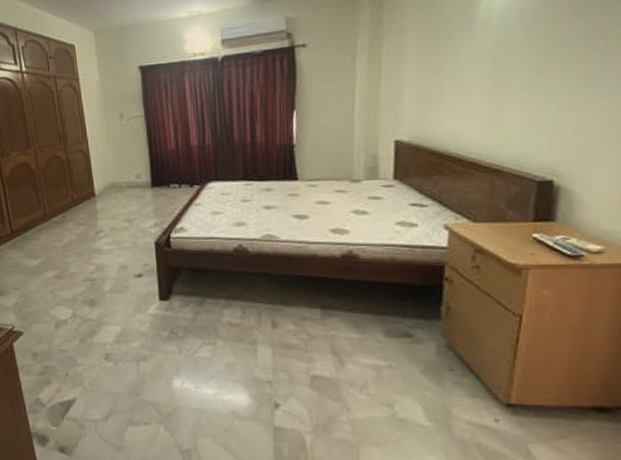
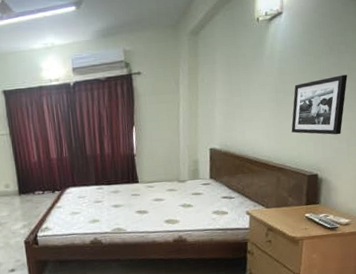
picture frame: none [513,45,603,128] -> present [291,75,348,135]

